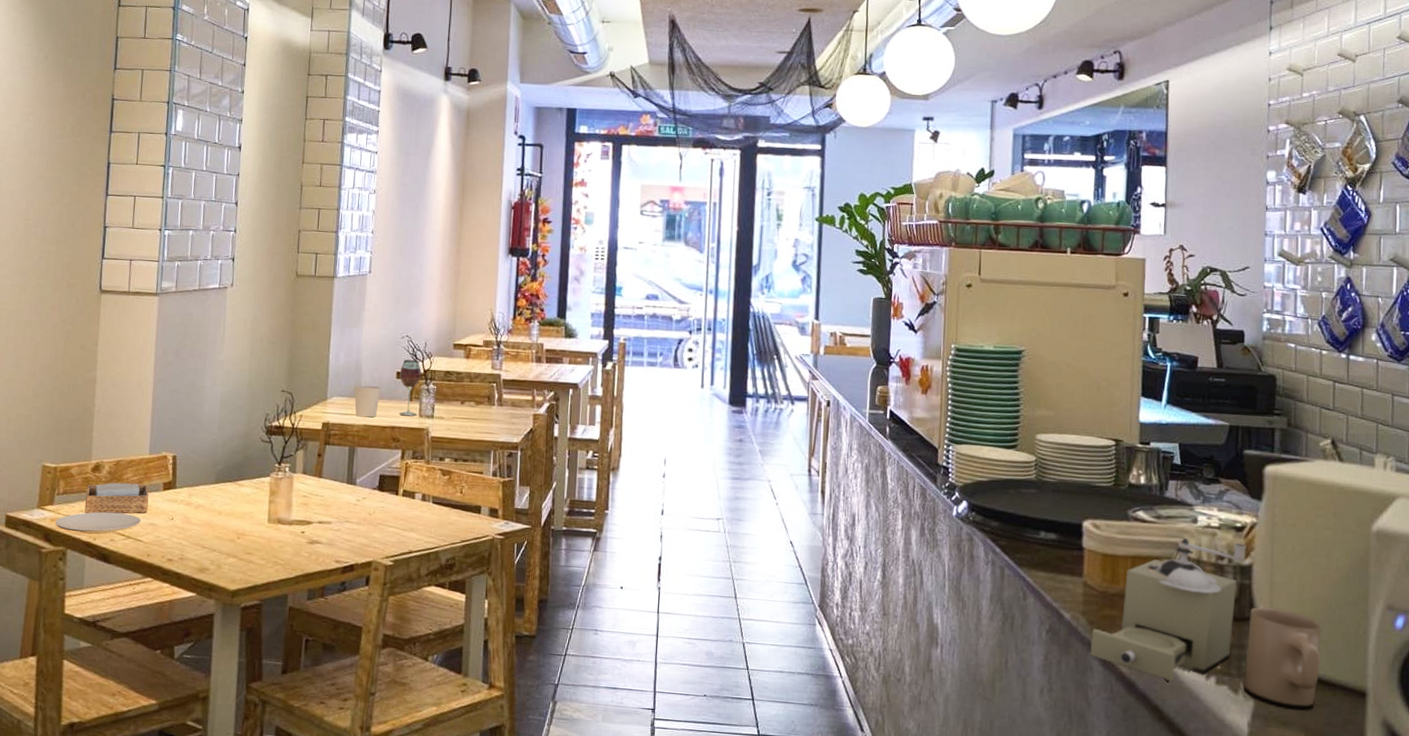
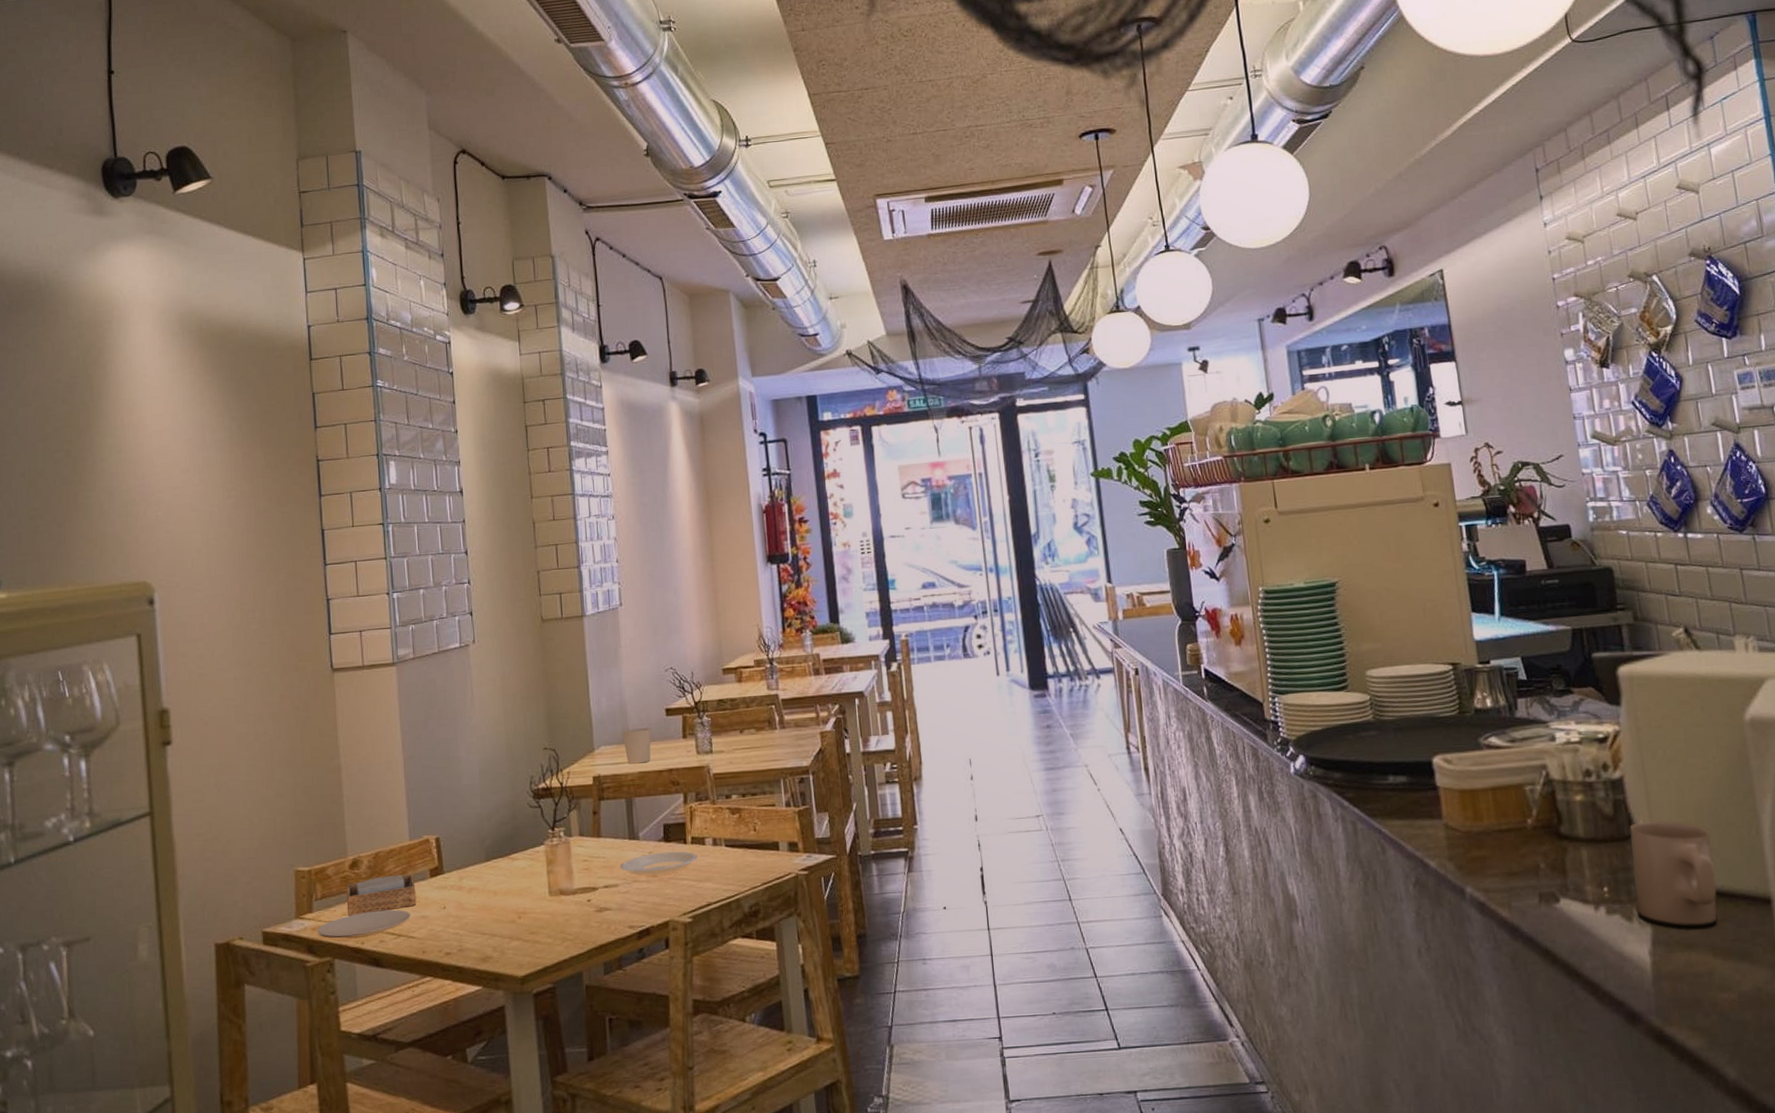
plate: none [335,499,406,520] -> present [619,851,698,877]
wineglass: present [399,359,421,416] -> none [668,692,694,756]
coffee grinder: present [1089,537,1246,682] -> none [1463,756,1617,920]

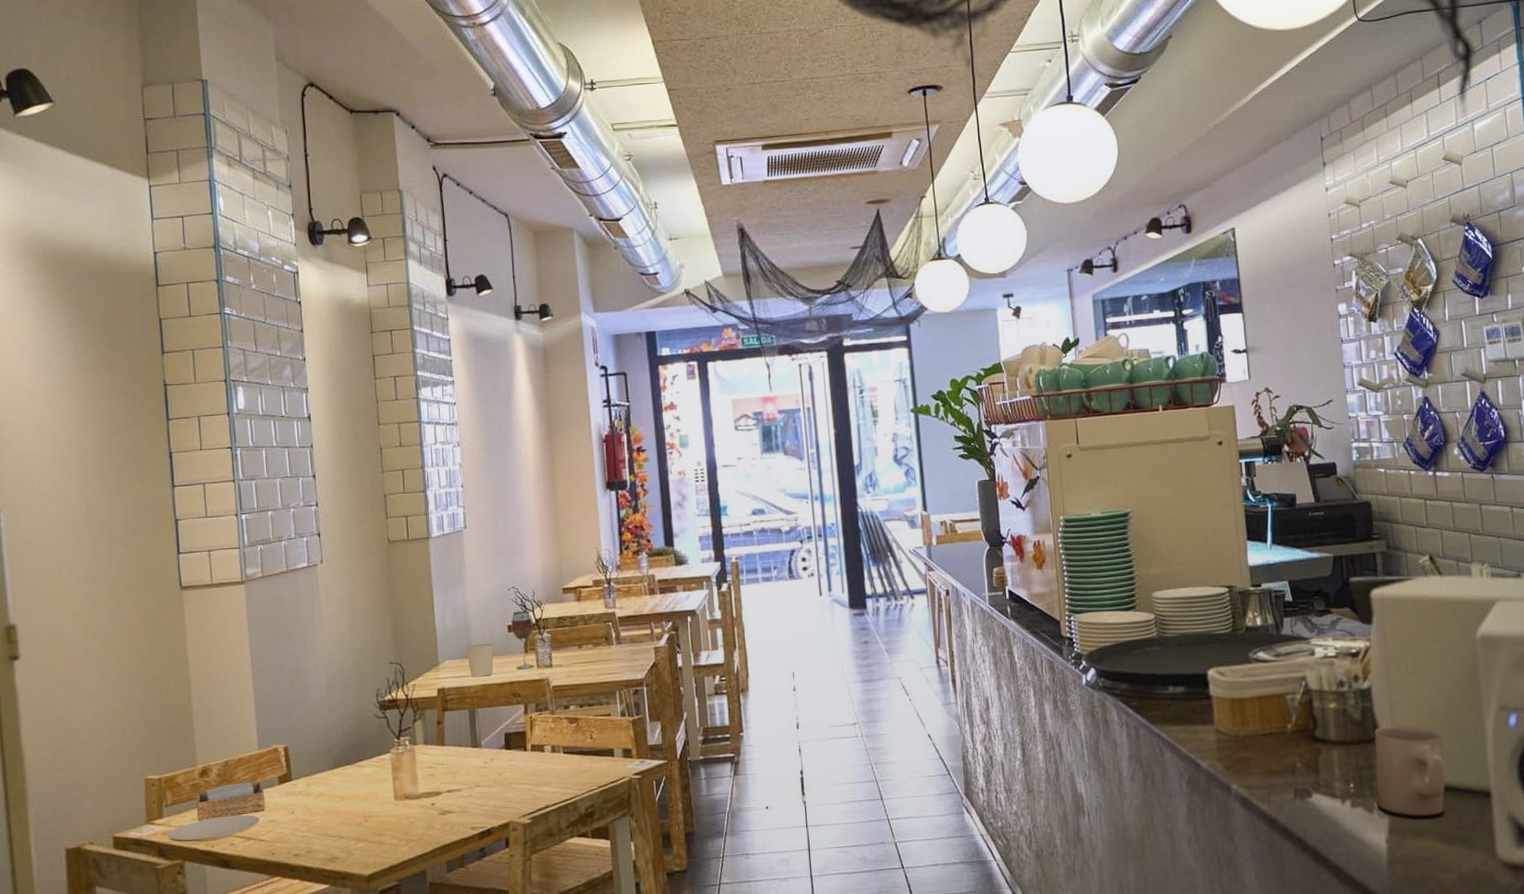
plate: present [619,851,698,877] -> none [462,758,537,782]
wineglass: none [668,692,694,756] -> present [510,610,534,670]

